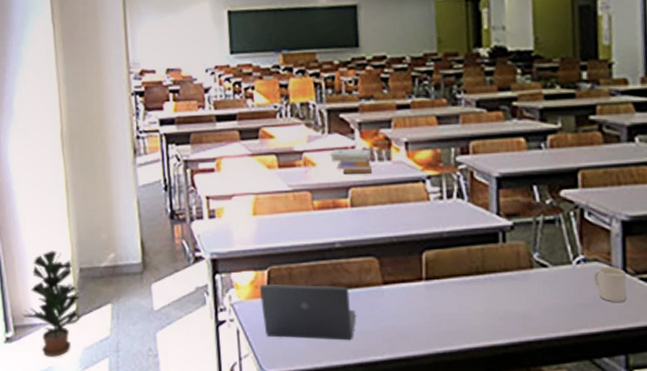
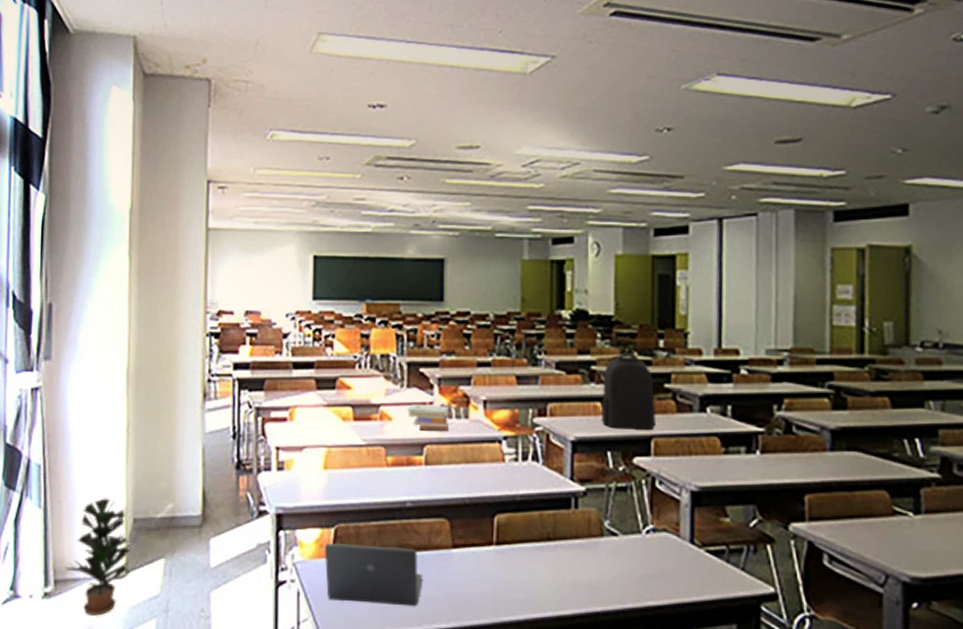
backpack: none [525,86,582,163] -> present [602,352,656,430]
mug: present [593,267,628,303] -> none [662,538,694,575]

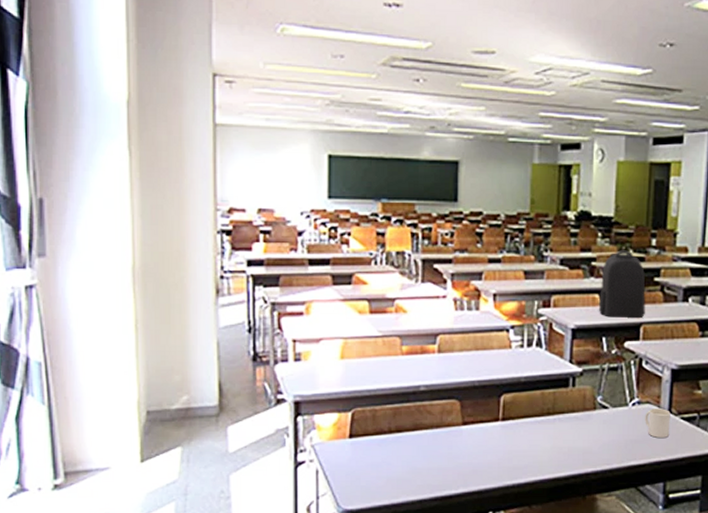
potted plant: present [65,498,134,616] -> none [75,392,148,503]
laptop: present [324,543,423,605] -> none [341,426,435,477]
books: present [407,404,449,431] -> none [422,298,462,322]
mug: none [662,538,694,575] -> present [645,408,671,439]

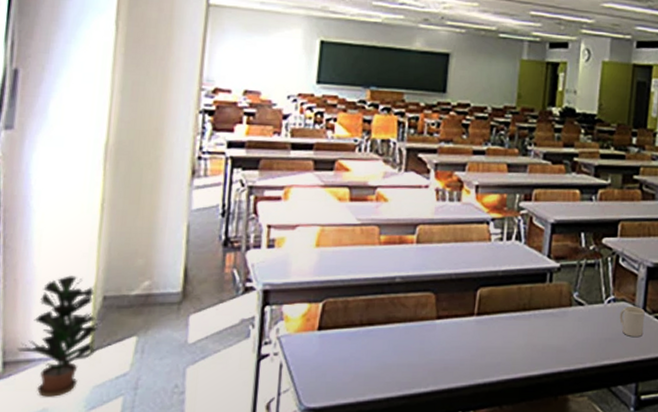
potted plant: none [75,392,148,503] -> present [17,275,102,397]
backpack: present [599,250,646,318] -> none [579,147,625,214]

